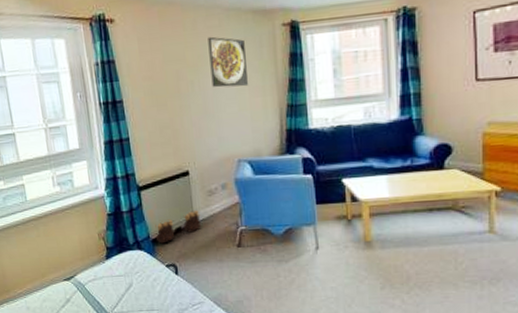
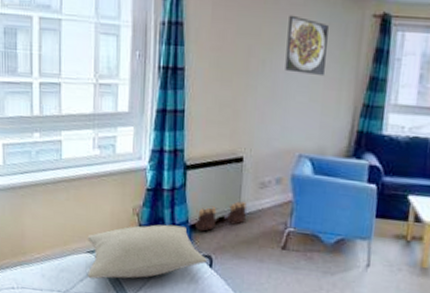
pillow: none [61,242,173,304] -> present [87,224,207,280]

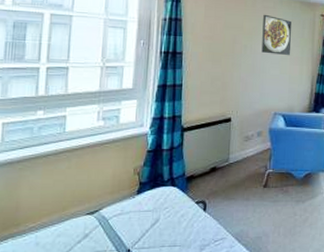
pillow: present [87,224,207,280] -> none [86,179,201,239]
backpack: present [194,201,248,232] -> none [190,153,235,181]

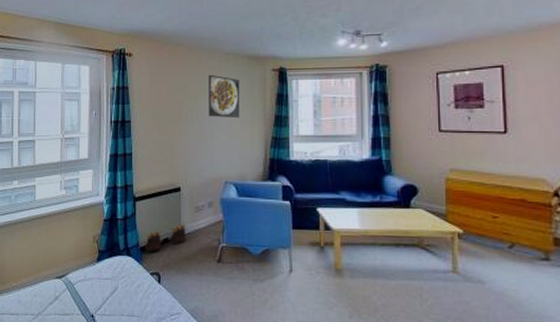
backpack: none [190,153,235,181] -> present [144,224,187,252]

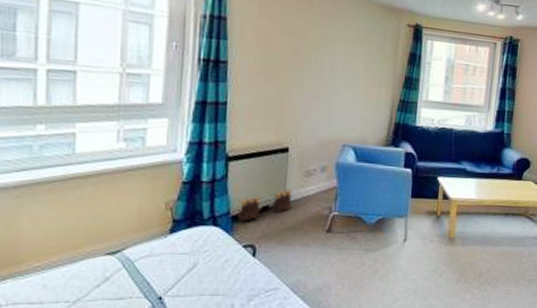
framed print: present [208,74,239,119] -> none [330,18,369,75]

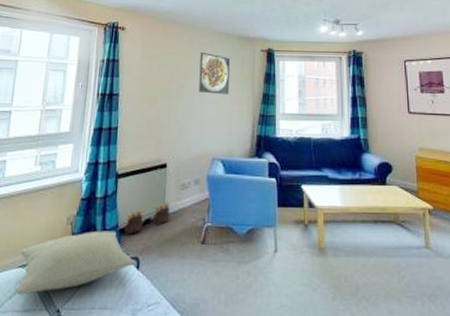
pillow: none [107,217,250,284] -> present [17,230,134,295]
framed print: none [330,18,369,75] -> present [199,52,230,95]

